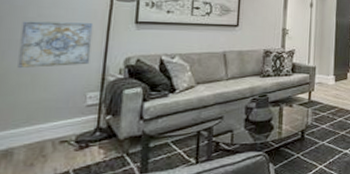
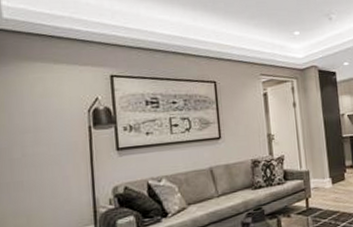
wall art: present [17,21,94,69] -> none [9,156,80,212]

